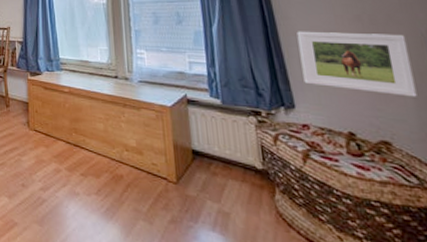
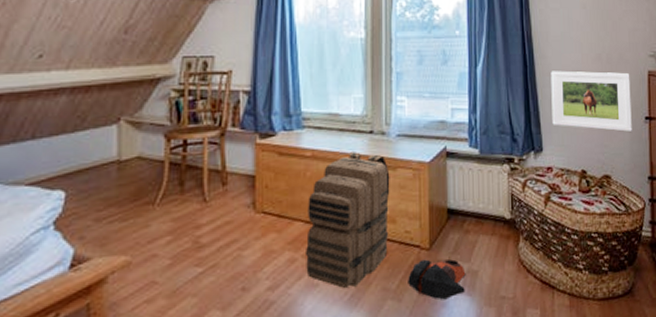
backpack: none [67,92,137,203] -> present [306,152,390,289]
bag: none [157,191,217,233] -> present [408,259,466,300]

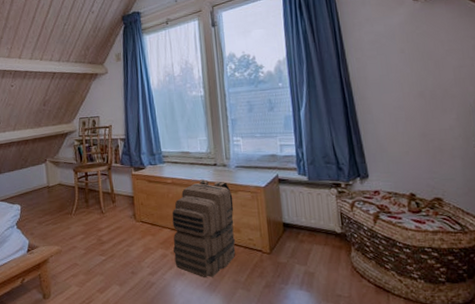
bag: present [408,259,466,300] -> none [254,261,304,293]
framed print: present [551,71,632,132] -> none [371,106,464,159]

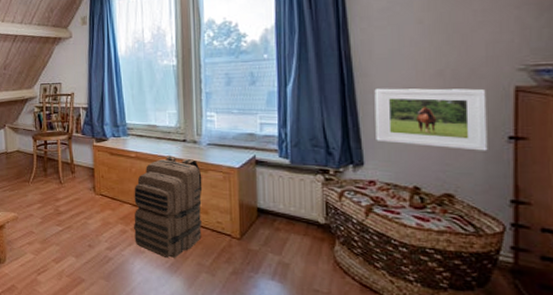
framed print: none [371,106,464,159] -> present [374,88,488,151]

